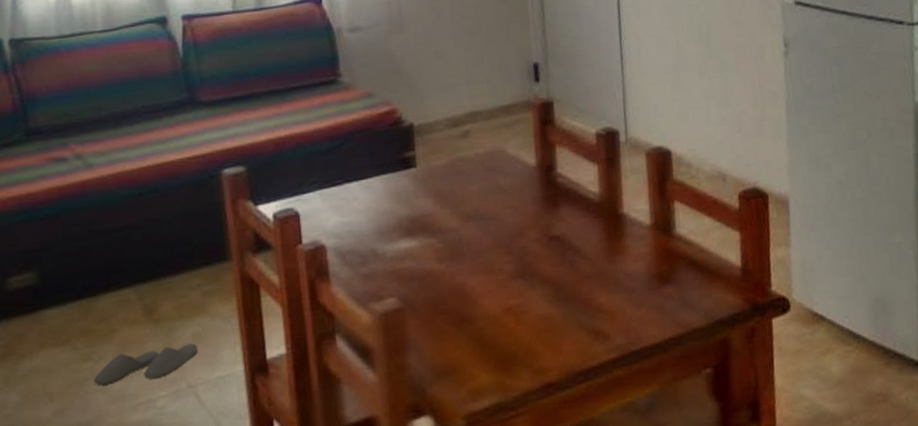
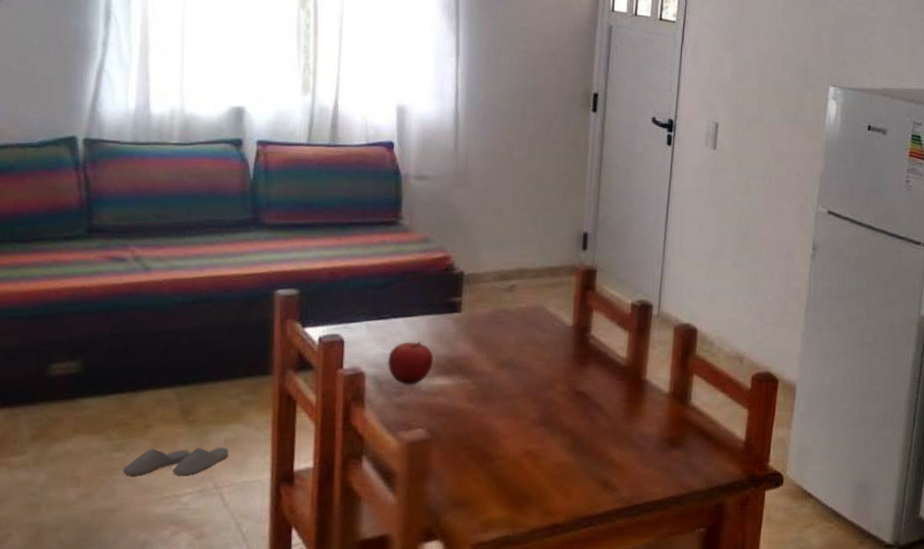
fruit: none [346,204,395,253] -> present [387,341,434,385]

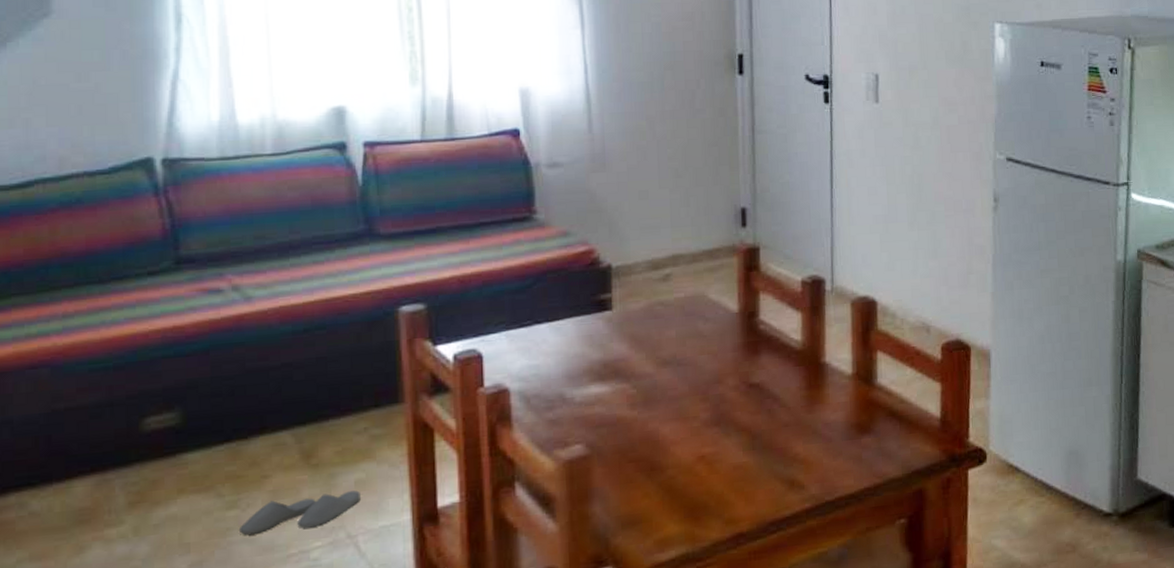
fruit: present [387,341,434,385] -> none [533,347,586,397]

